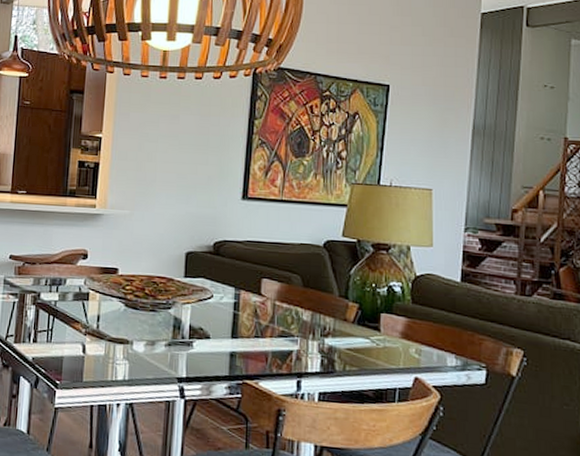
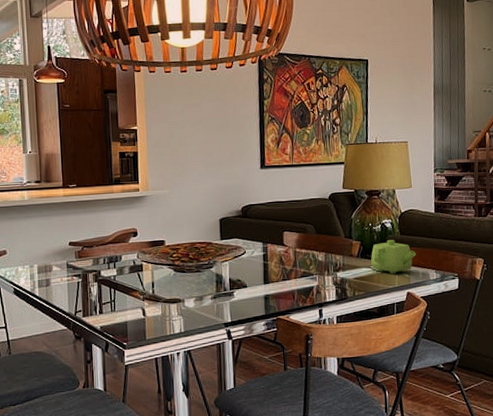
teapot: none [370,308,432,352] -> present [371,240,417,275]

